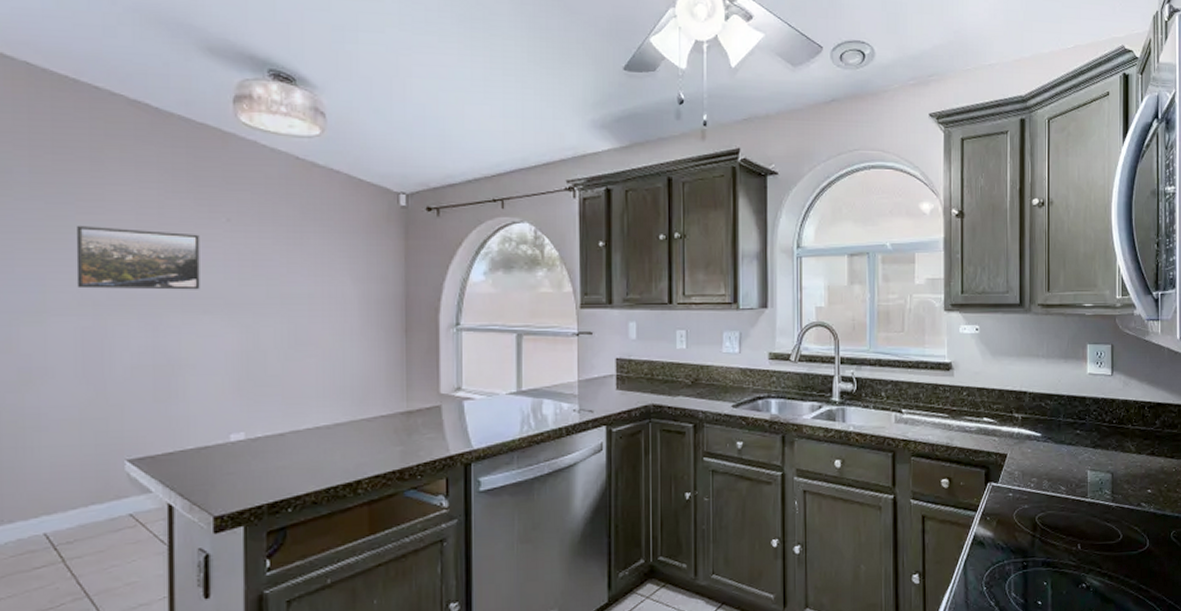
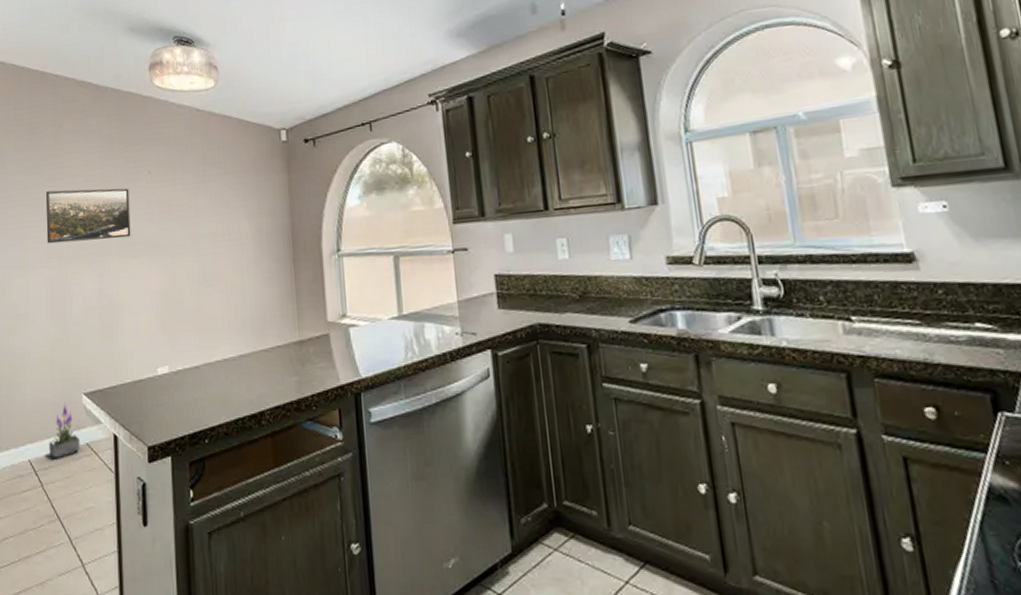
potted plant: none [75,470,120,532] -> present [49,402,80,459]

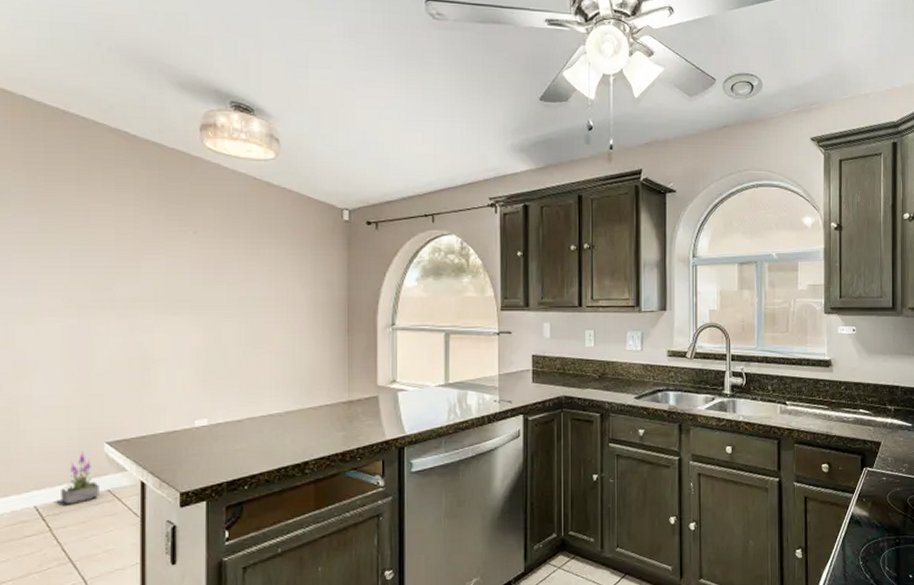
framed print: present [45,188,131,244] -> none [64,238,170,294]

